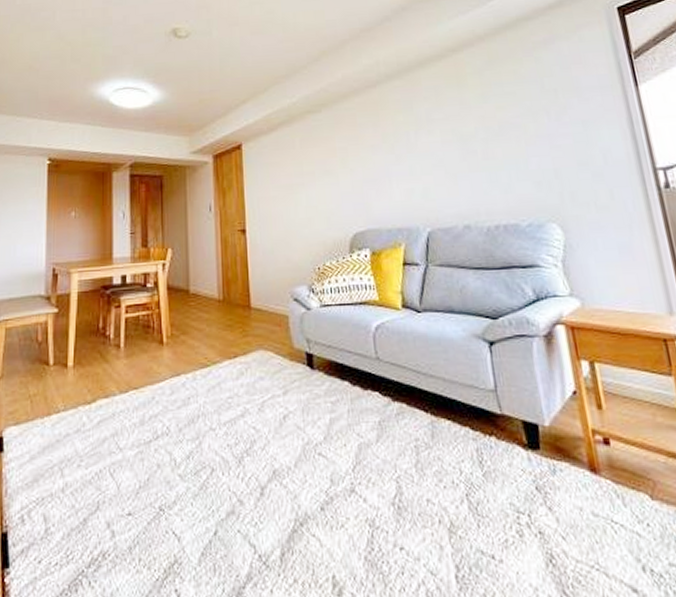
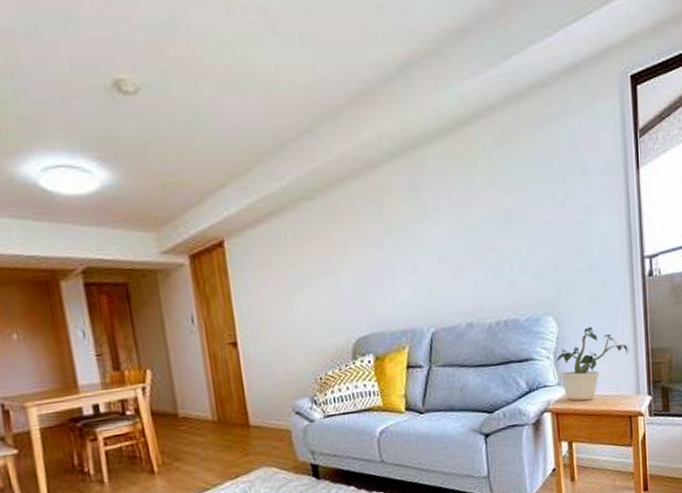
potted plant: none [565,236,653,317] -> present [556,326,630,402]

